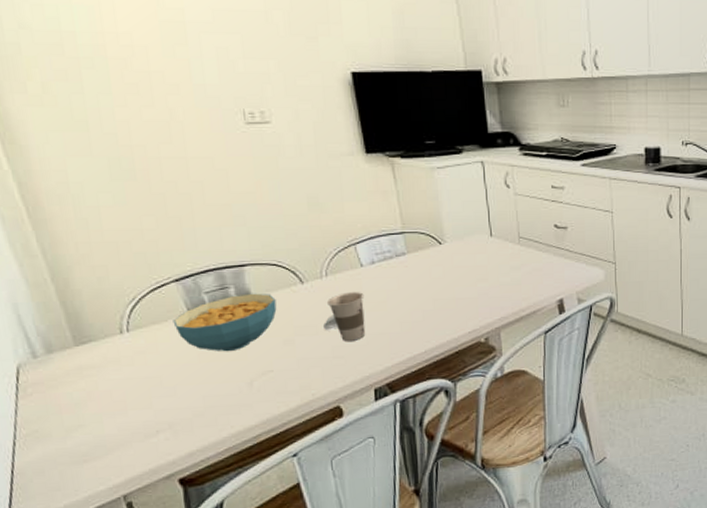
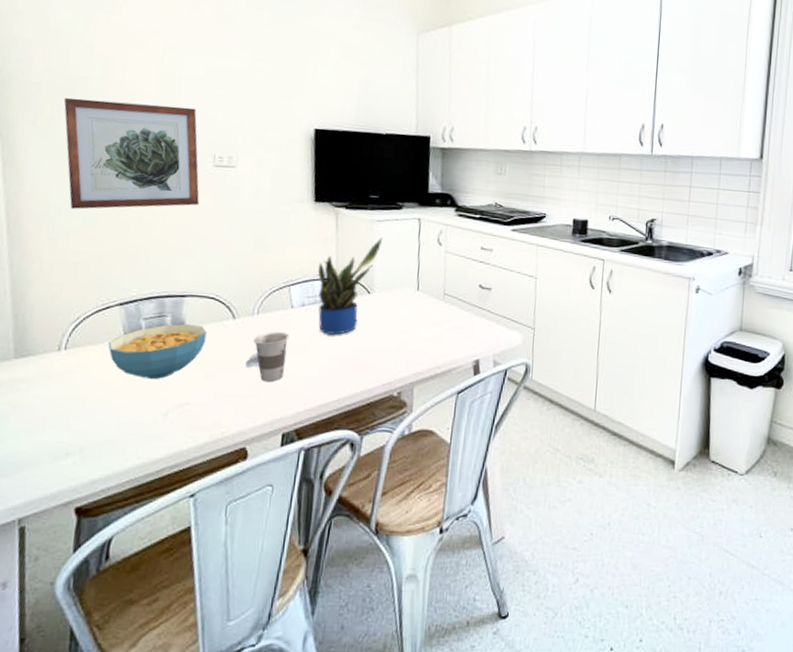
wall art: none [52,58,238,184] -> present [63,97,200,210]
potted plant: none [381,185,446,290] -> present [317,238,382,336]

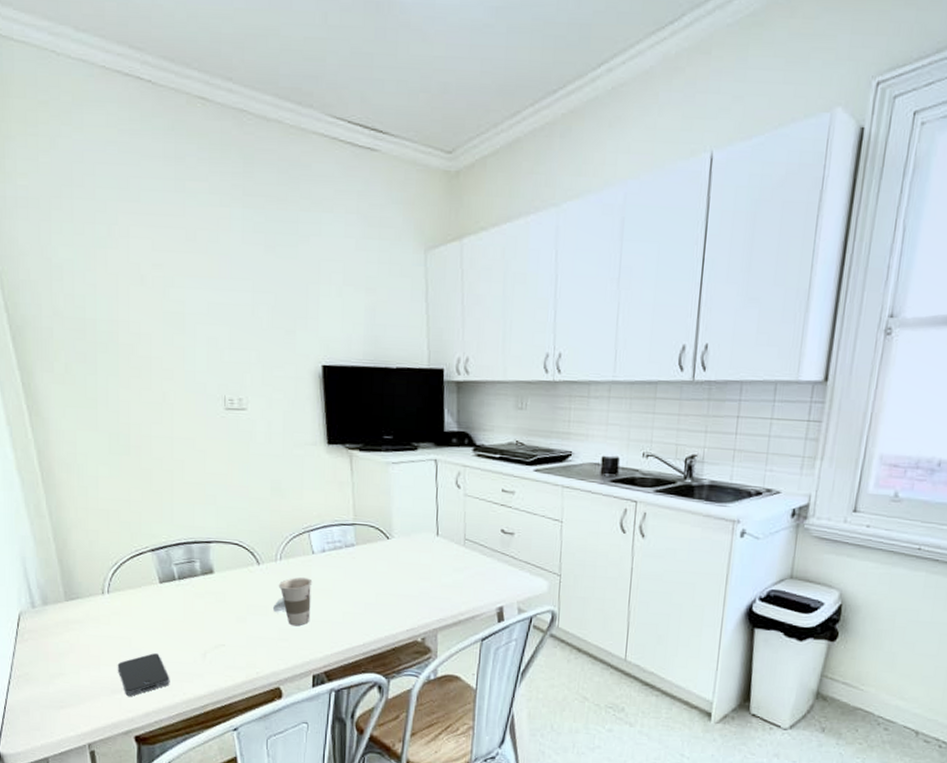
wall art: present [63,97,200,210] -> none [75,342,214,457]
smartphone: none [64,414,124,462] -> present [117,653,170,696]
cereal bowl: present [108,323,207,380] -> none [145,569,234,622]
potted plant: present [317,238,382,336] -> none [335,481,398,582]

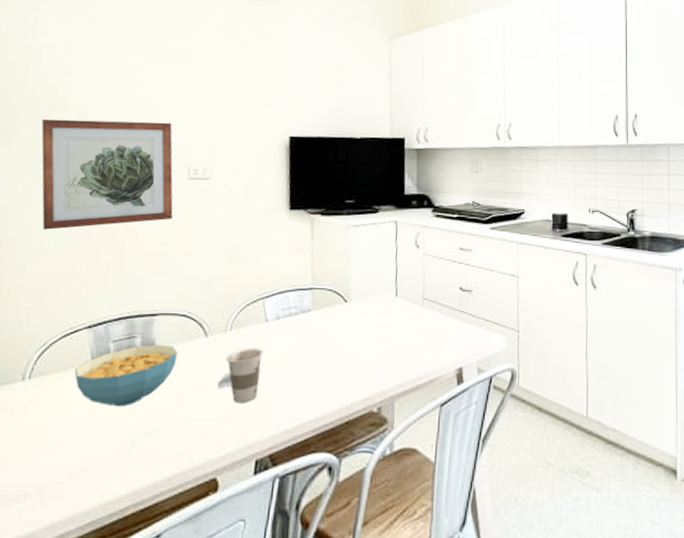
wall art: none [75,342,214,457] -> present [41,118,173,230]
smartphone: present [117,653,170,696] -> none [24,448,87,504]
cereal bowl: none [145,569,234,622] -> present [74,344,178,407]

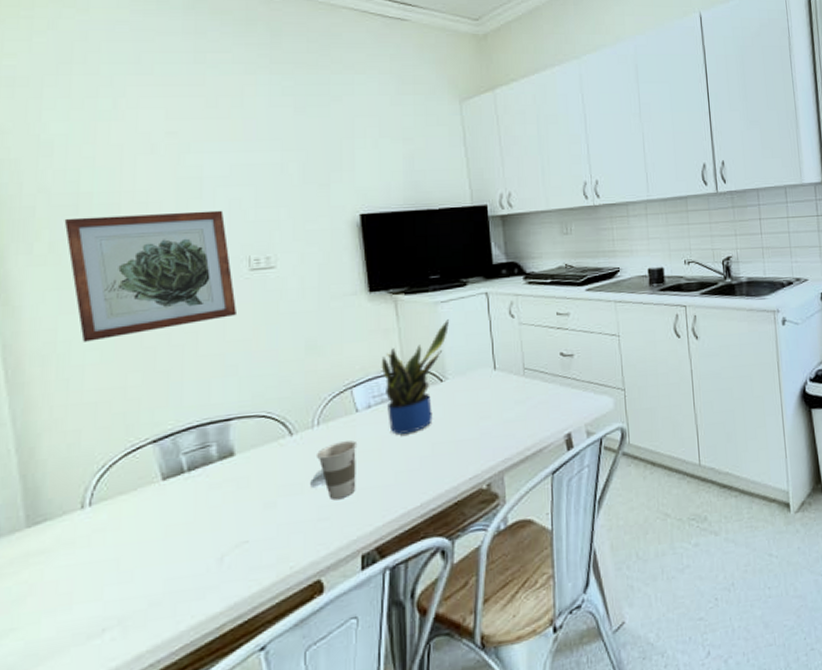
cereal bowl: present [74,344,178,407] -> none [143,449,261,523]
potted plant: none [292,243,358,349] -> present [381,319,449,435]

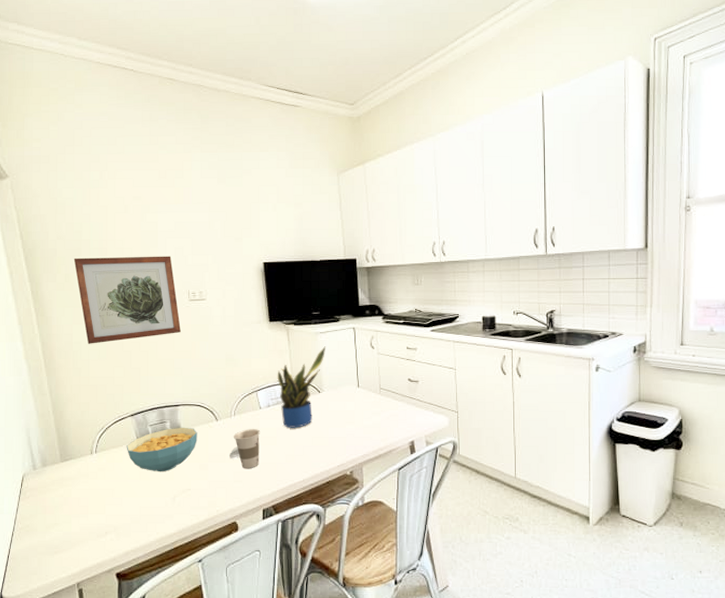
cereal bowl: none [143,449,261,523] -> present [126,427,197,472]

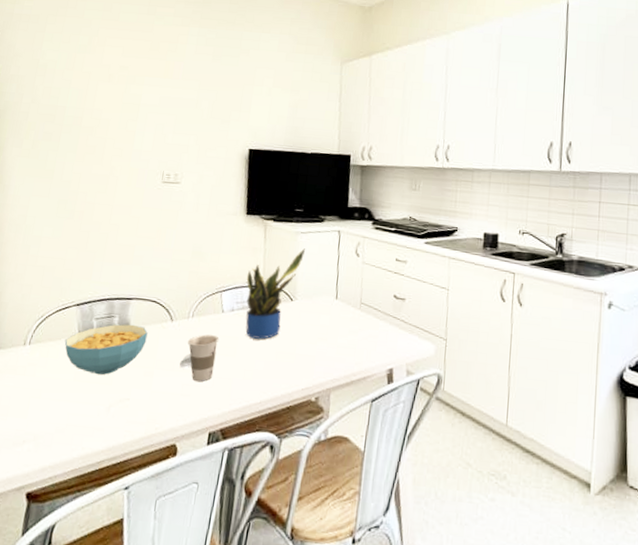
wall art: present [73,256,181,344] -> none [43,124,151,220]

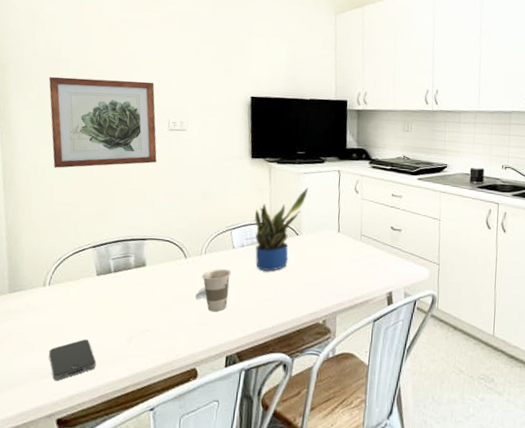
smartphone: none [23,405,72,450] -> present [48,339,97,380]
wall art: none [43,124,151,220] -> present [48,76,157,168]
cereal bowl: present [64,324,148,375] -> none [83,262,163,310]

